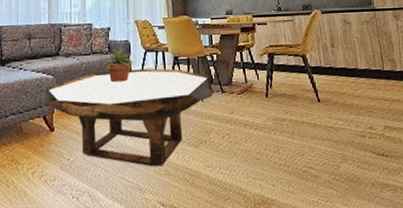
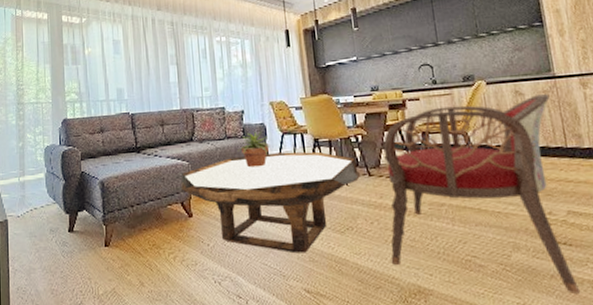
armchair: none [235,24,395,200] -> present [383,94,581,294]

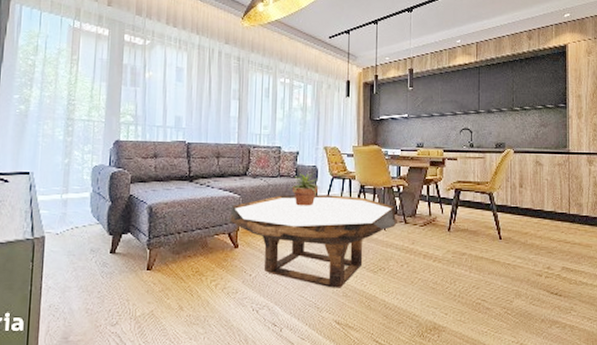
armchair: present [383,94,581,294] -> none [414,167,563,336]

